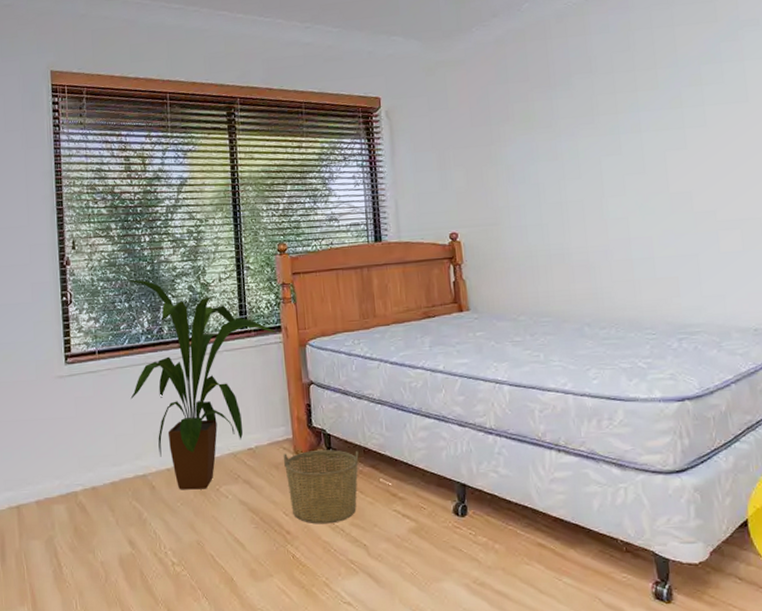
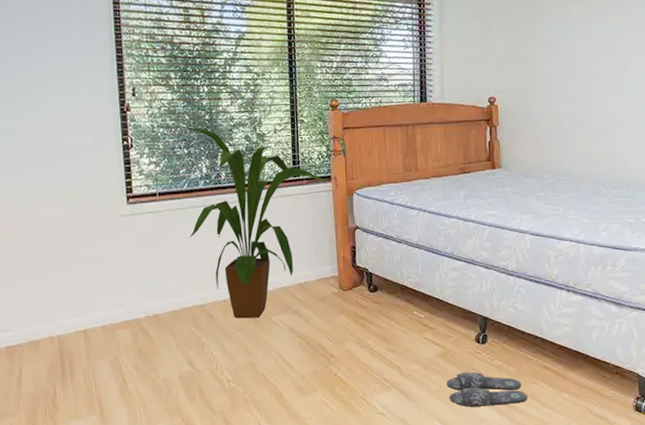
basket: present [283,450,359,524] -> none [329,286,396,349]
slippers: none [423,551,521,595] -> present [447,372,527,407]

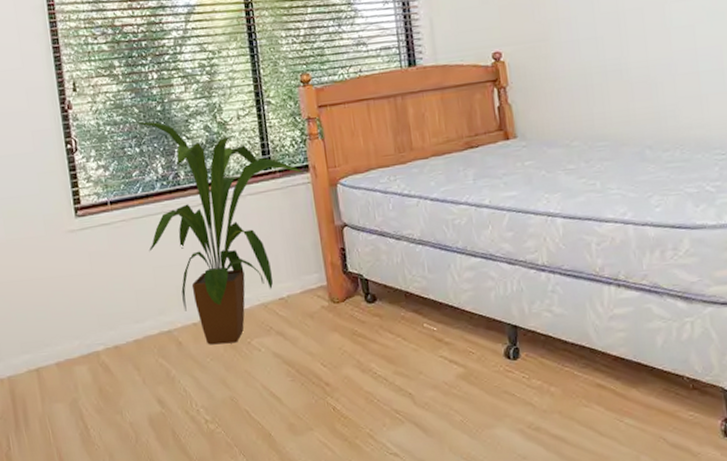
slippers: present [447,372,527,407] -> none [473,395,579,441]

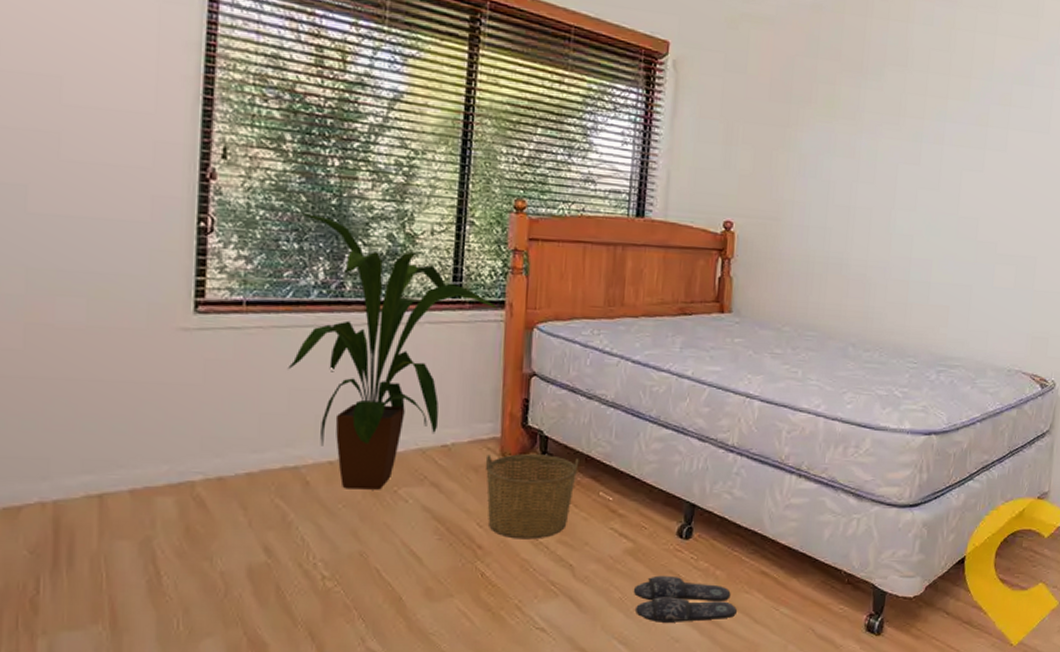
basket: none [317,295,400,374] -> present [485,454,579,539]
slippers: none [473,395,579,441] -> present [634,575,737,622]

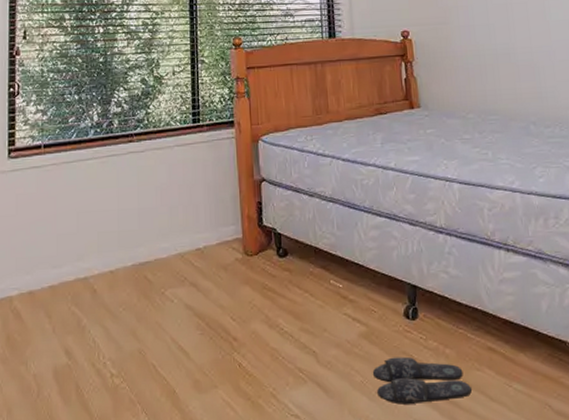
house plant: present [287,213,498,490] -> none [75,71,229,294]
basket: present [485,454,579,539] -> none [232,250,310,330]

